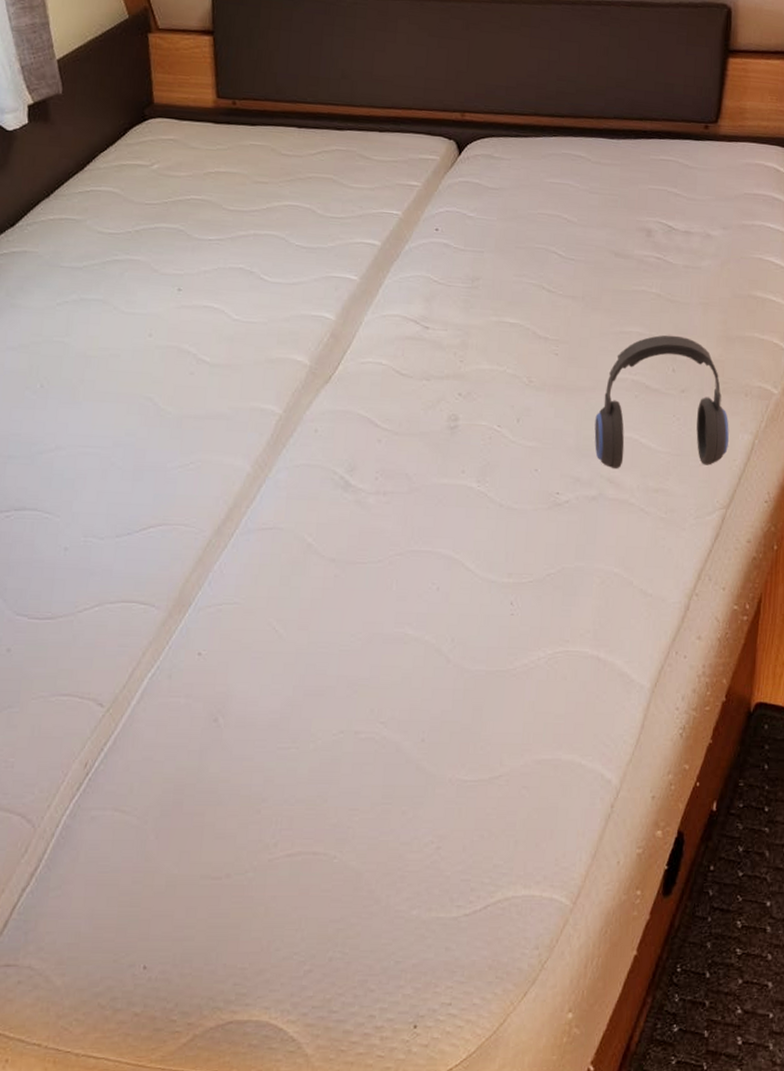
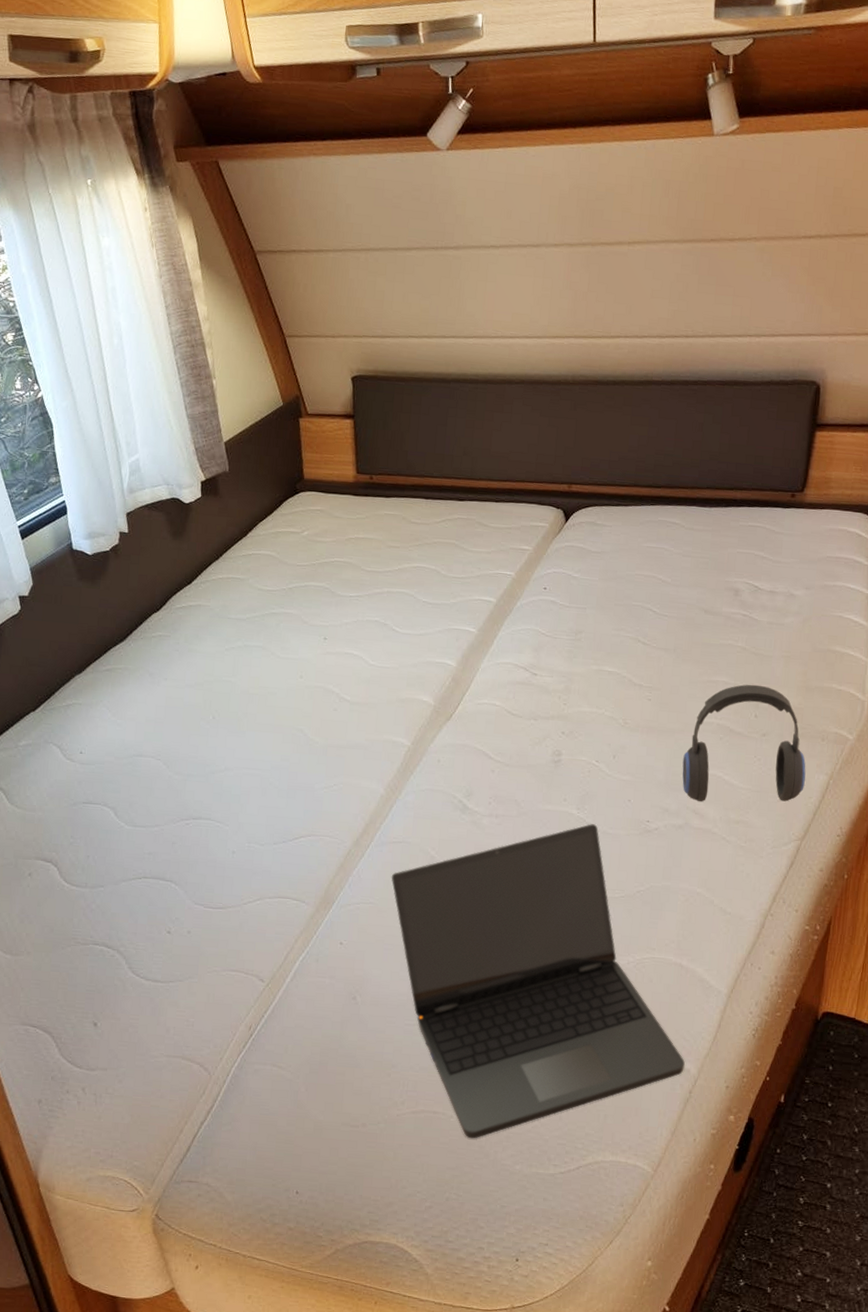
laptop: none [260,498,605,882] -> present [391,824,685,1139]

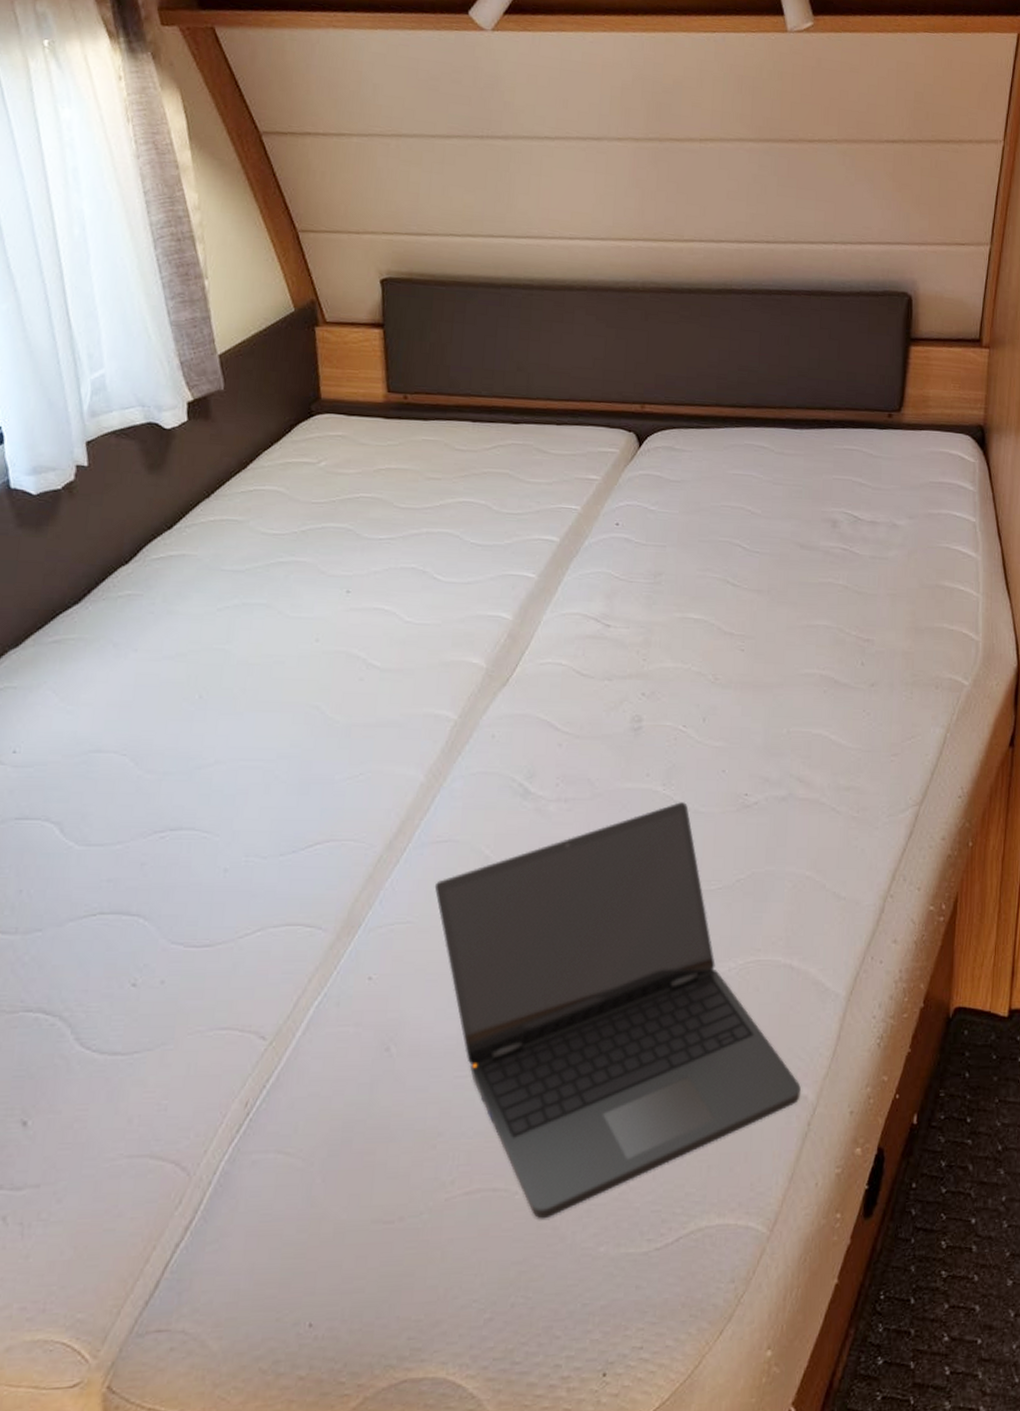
headphones: present [682,684,806,802] -> none [783,627,920,767]

